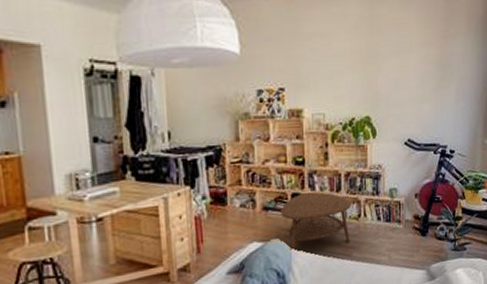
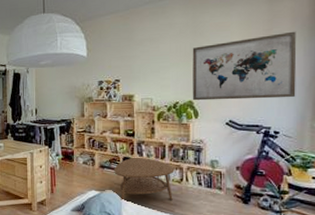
wall art: none [369,34,471,116] -> present [192,31,297,101]

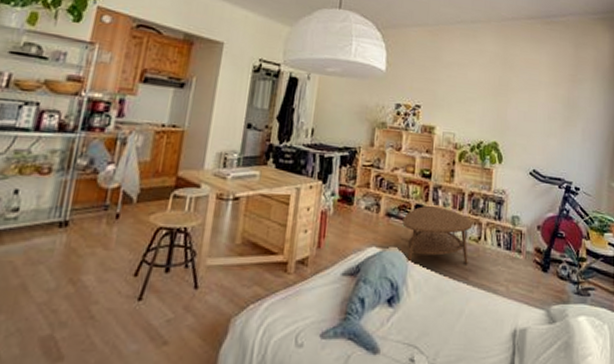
wall art: present [192,31,297,101] -> none [497,80,598,152]

